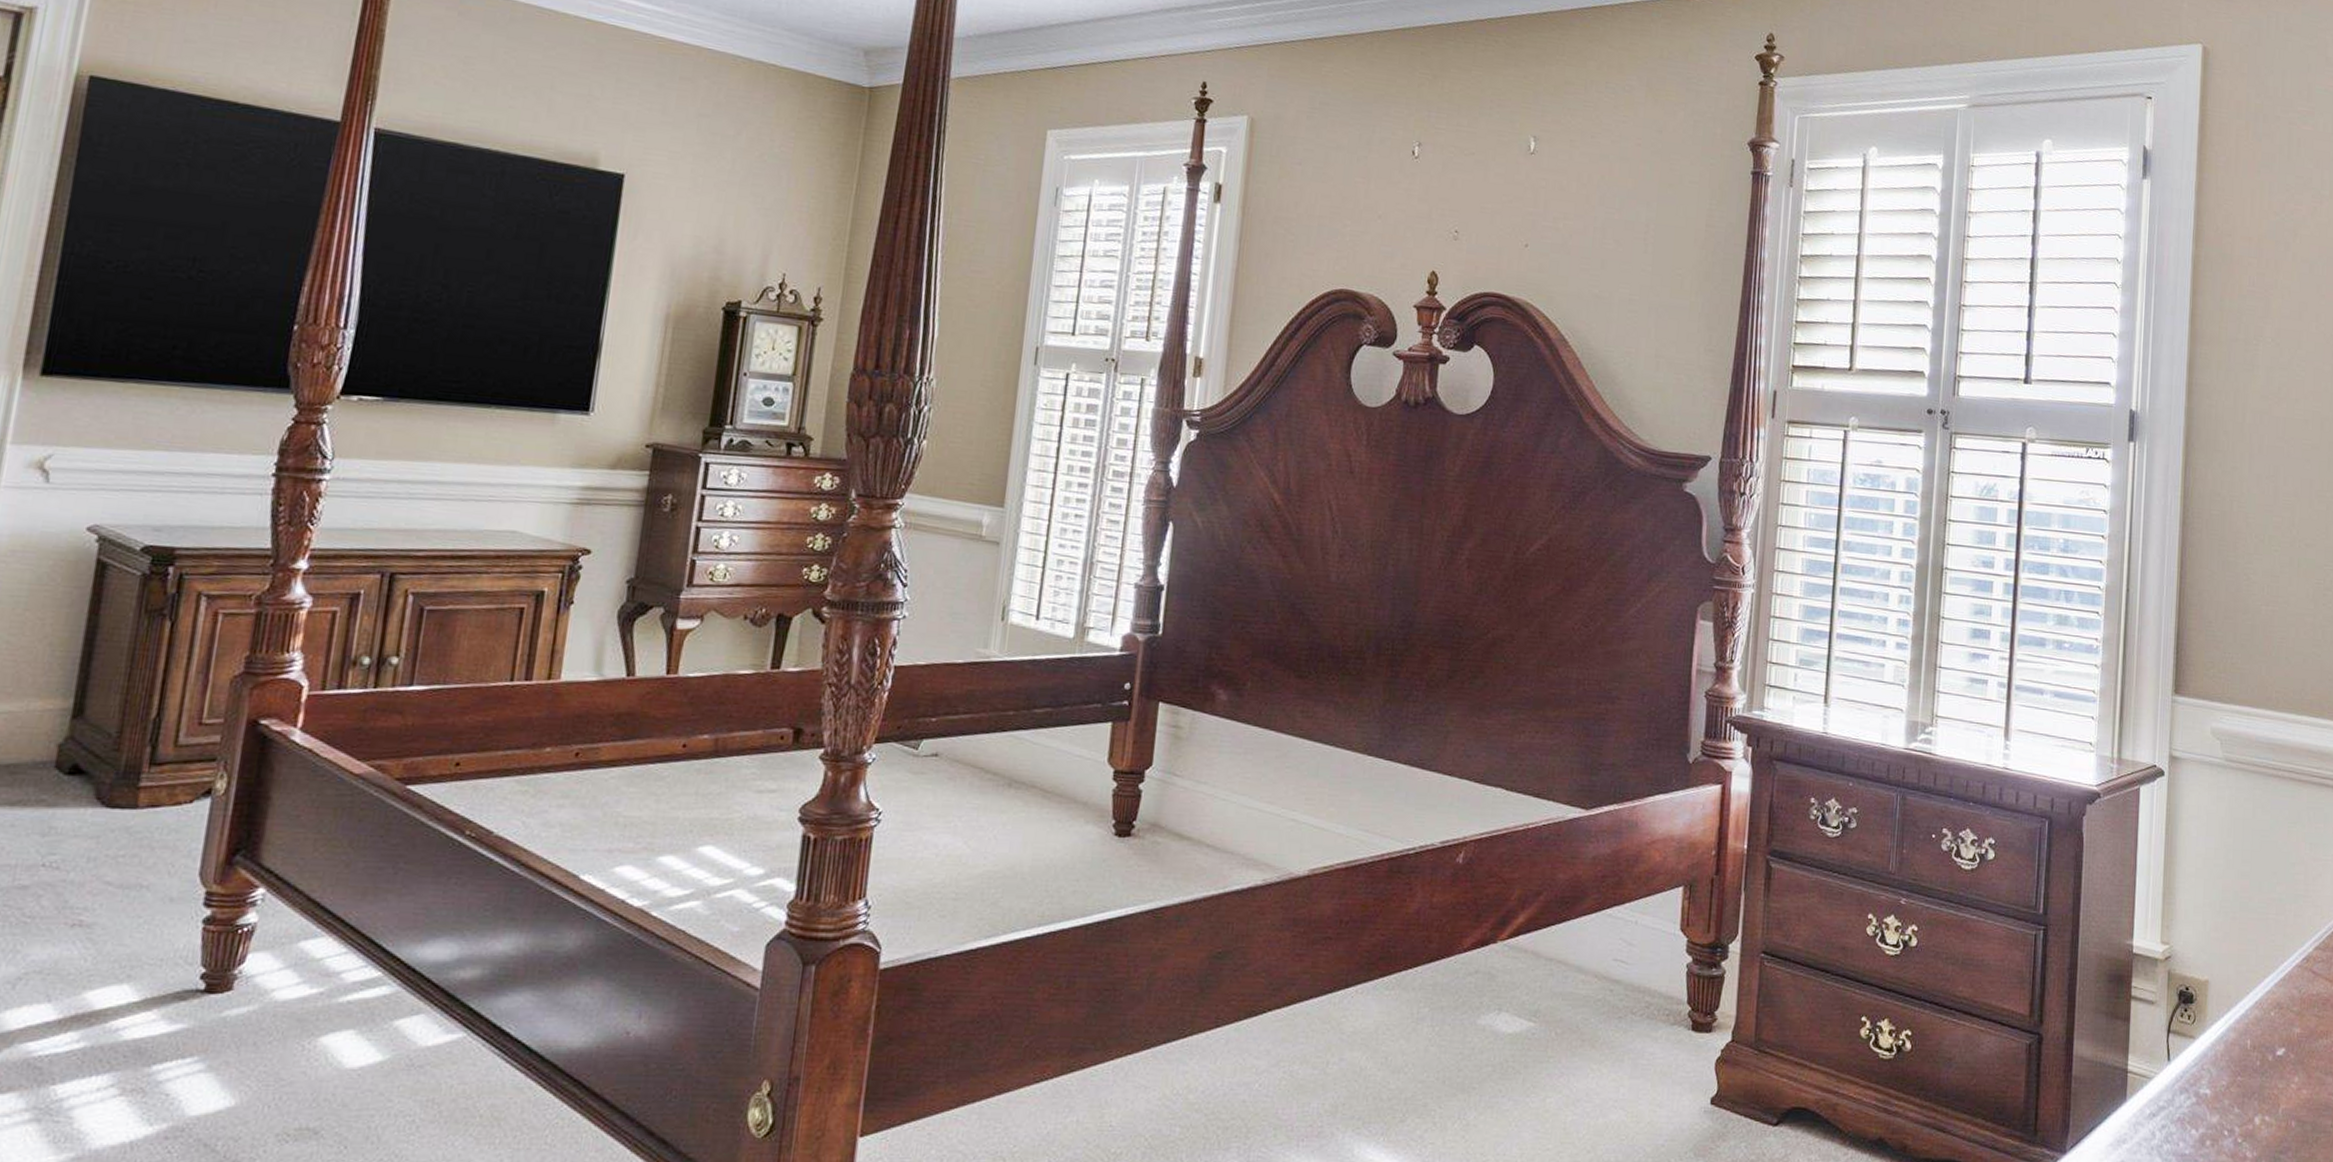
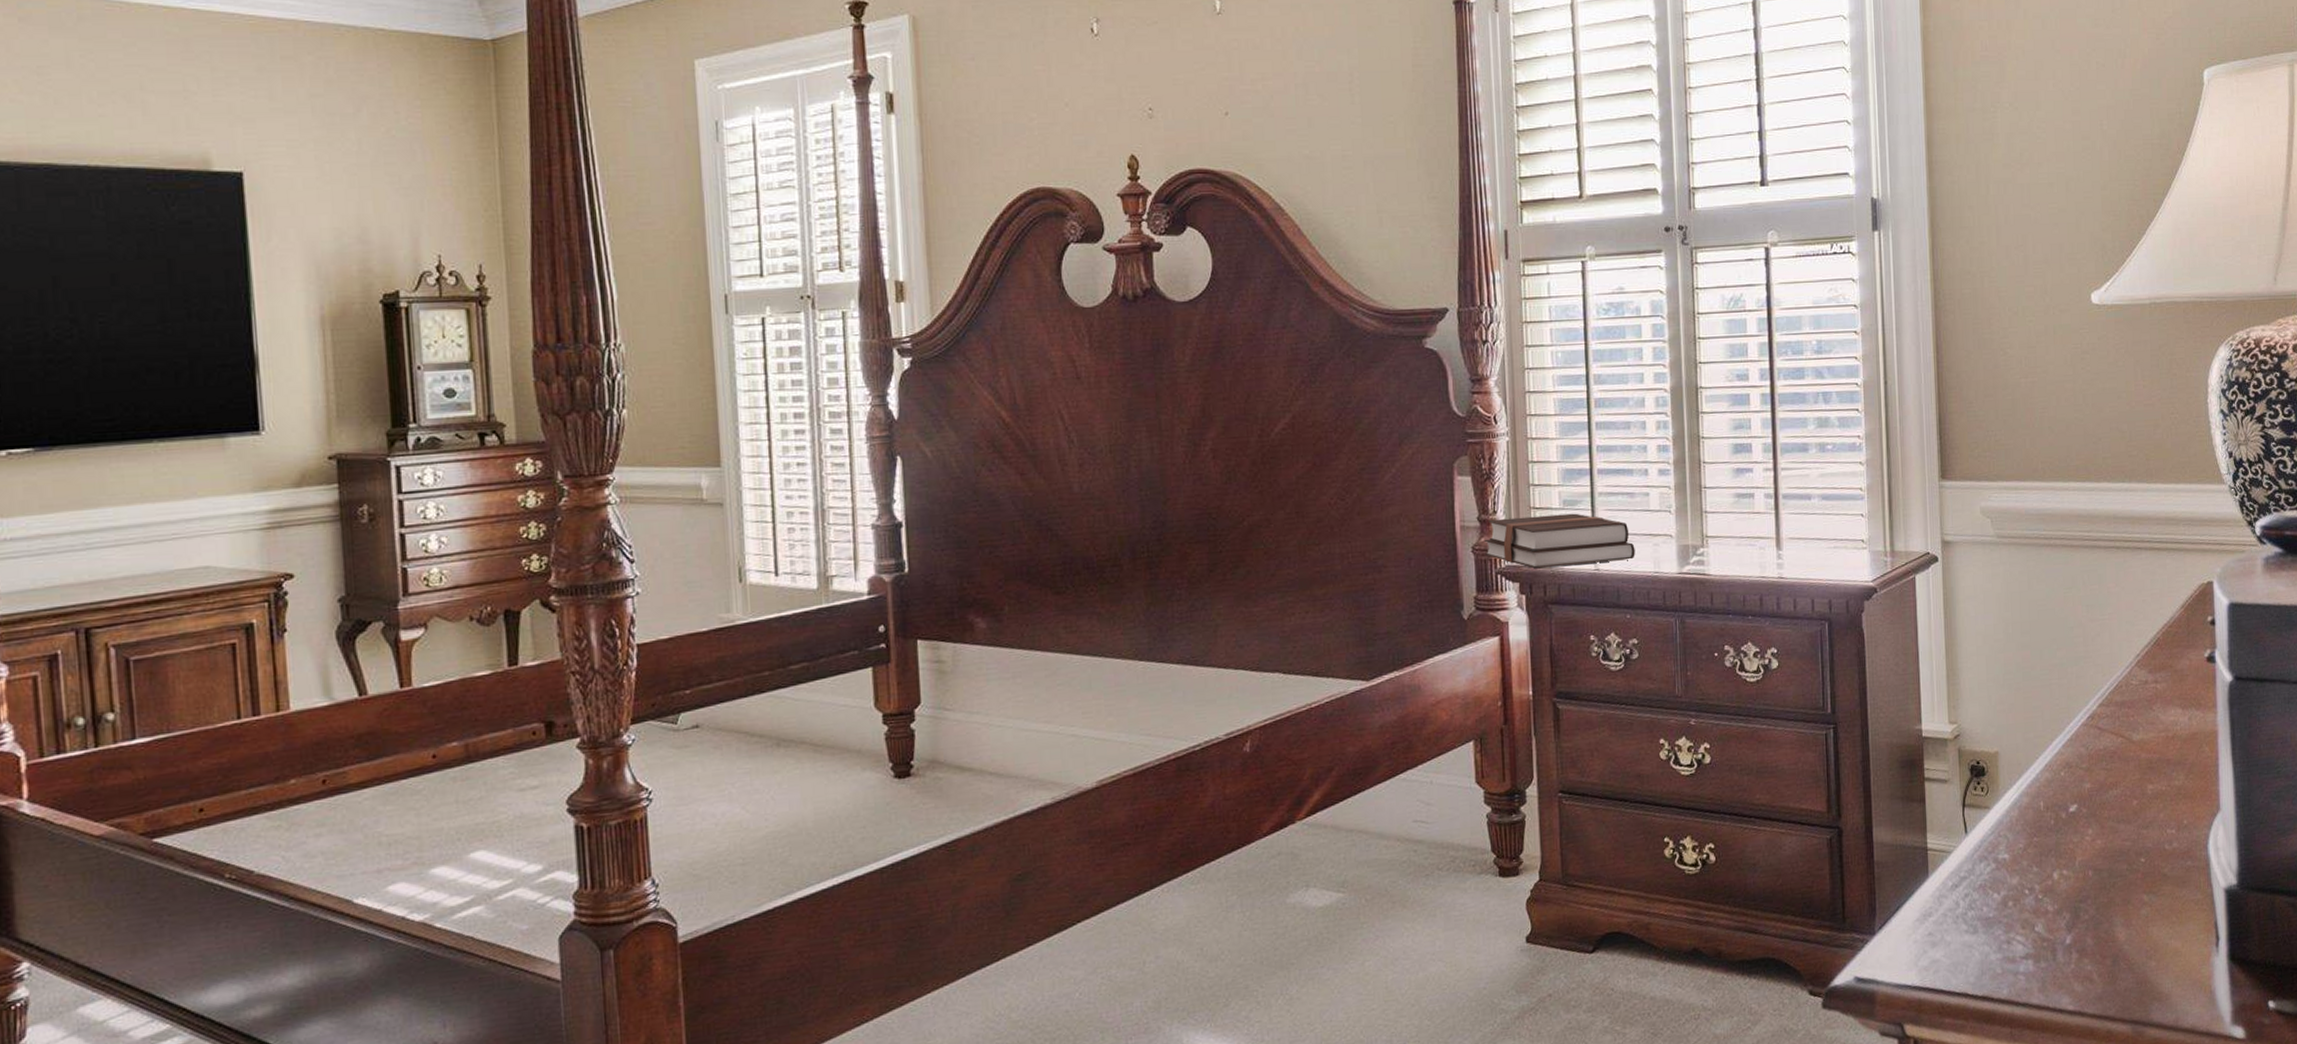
hardback book: none [1717,667,1865,728] -> present [1484,513,1635,568]

